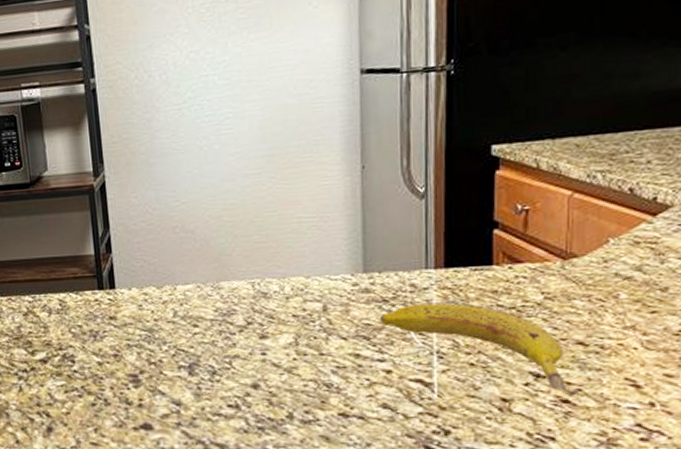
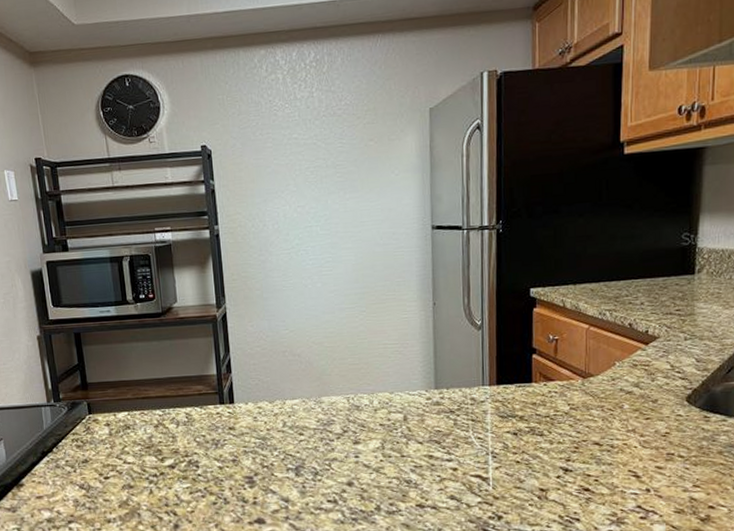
fruit: present [380,303,581,396] -> none [448,413,597,485]

